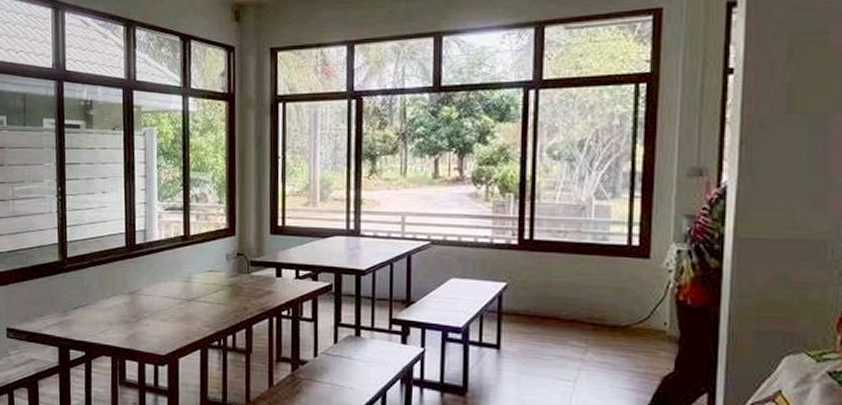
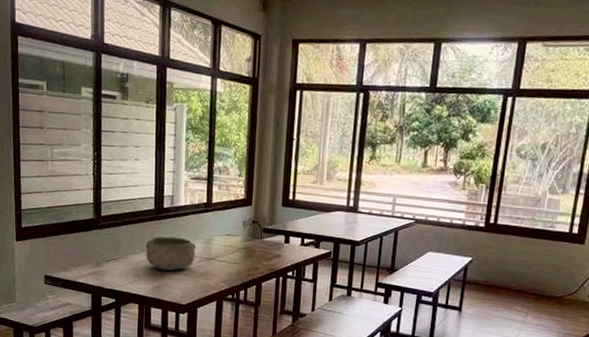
bowl: none [117,276,174,316] -> present [145,236,196,271]

